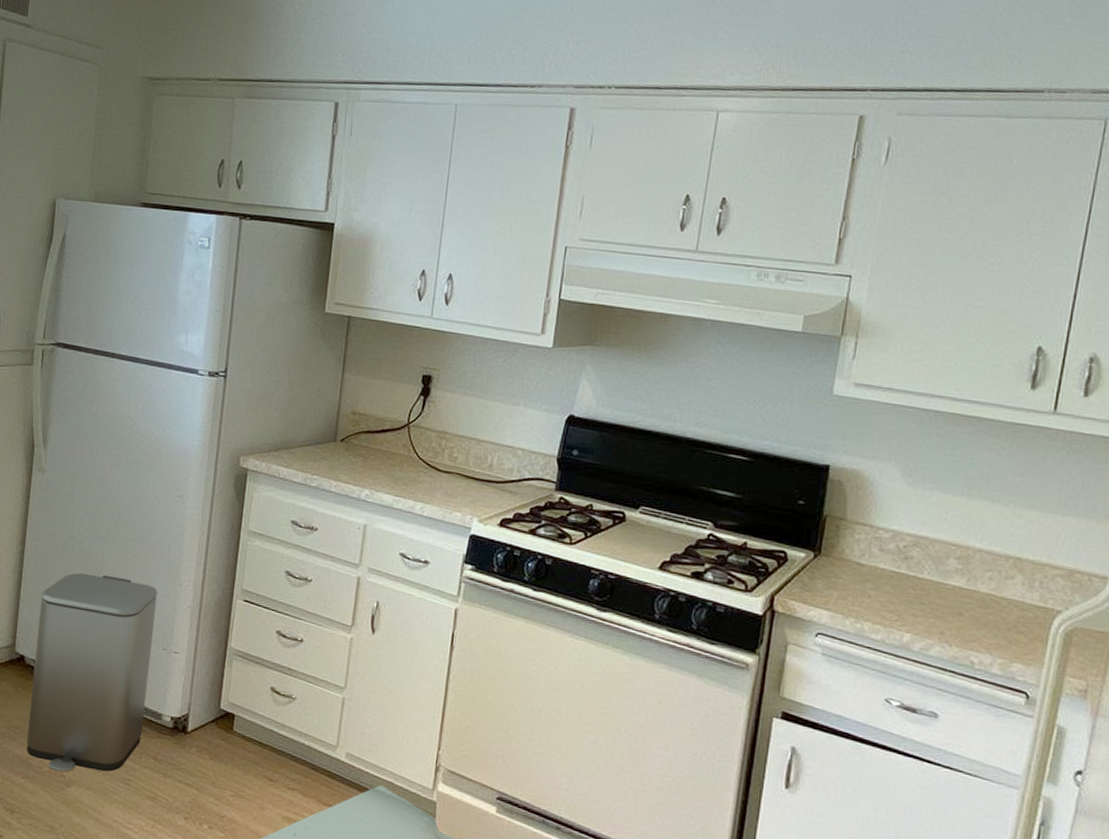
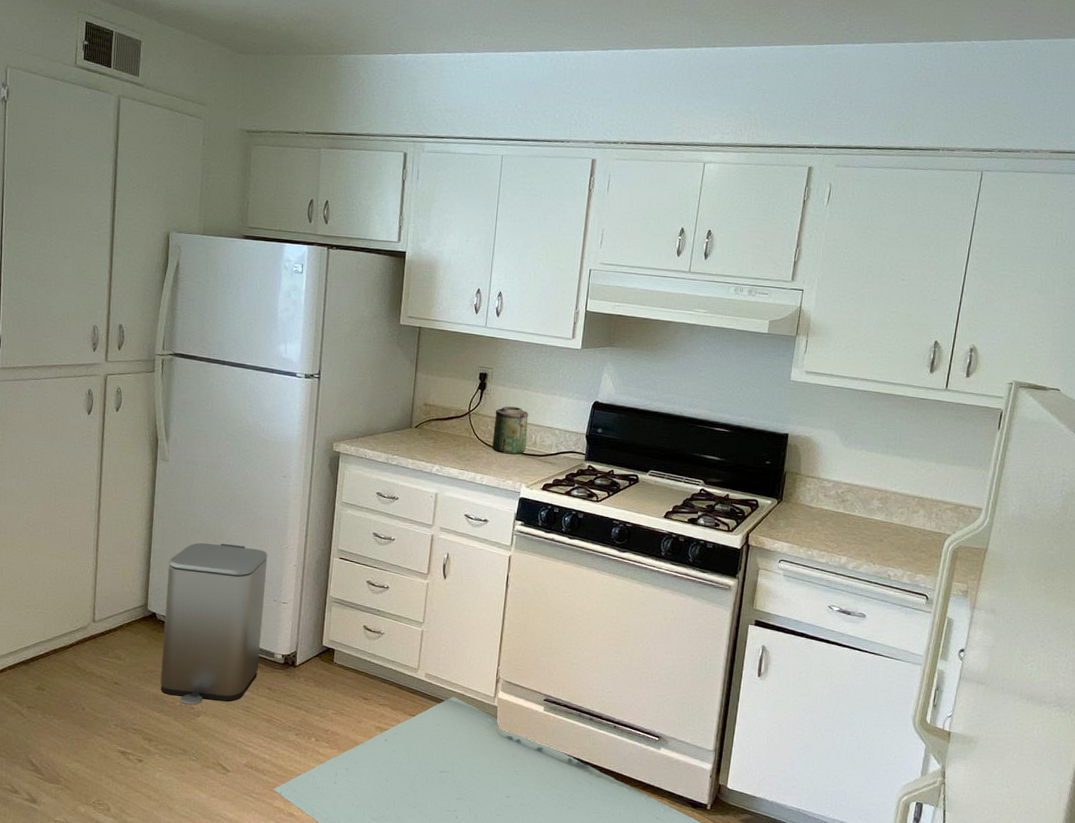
canister: none [436,417,484,480] -> present [492,406,529,455]

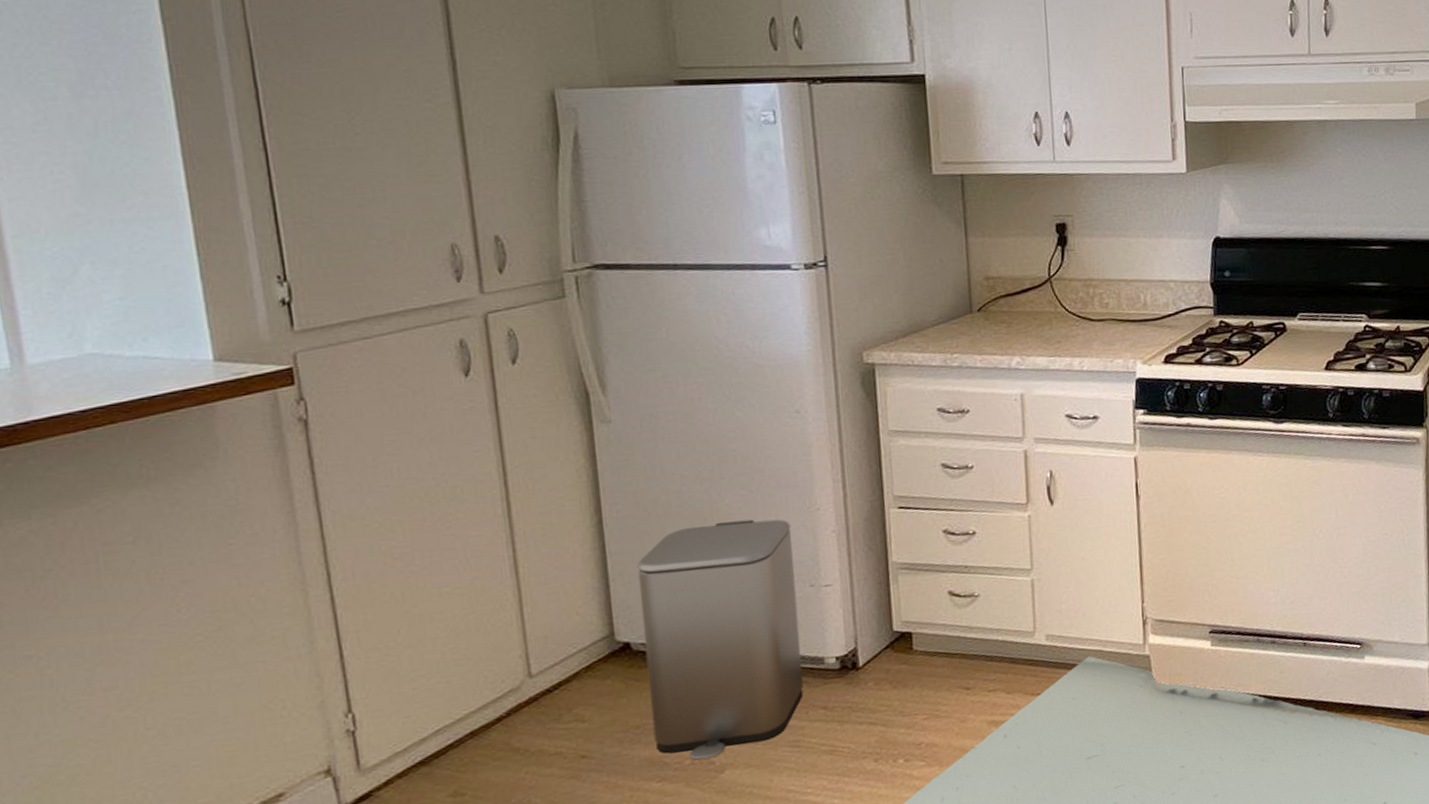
canister: present [492,406,529,455] -> none [1085,261,1135,326]

